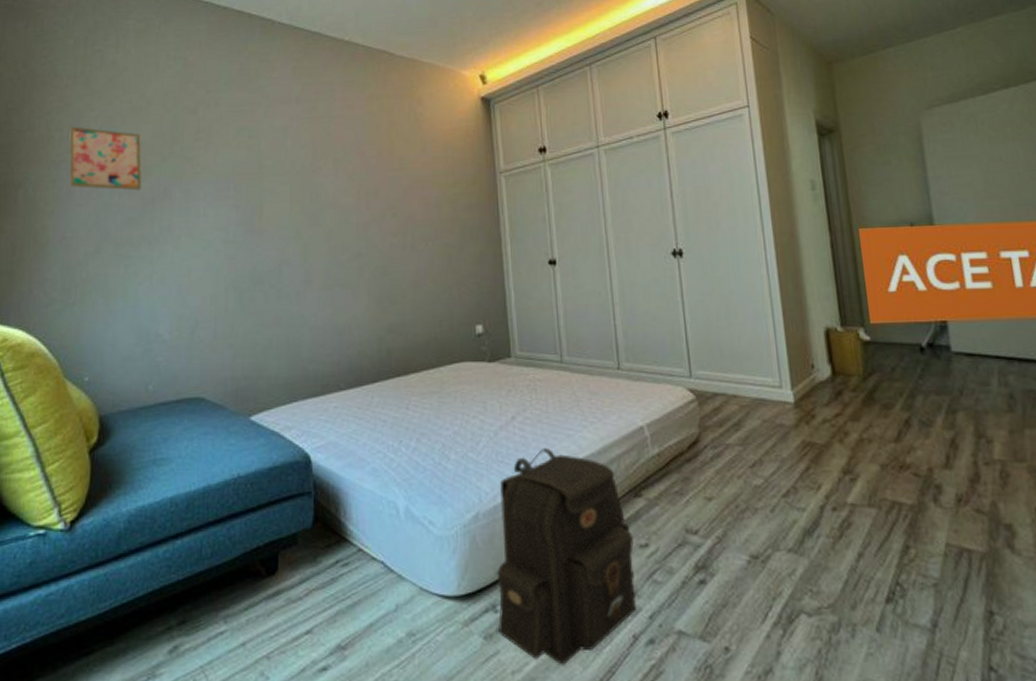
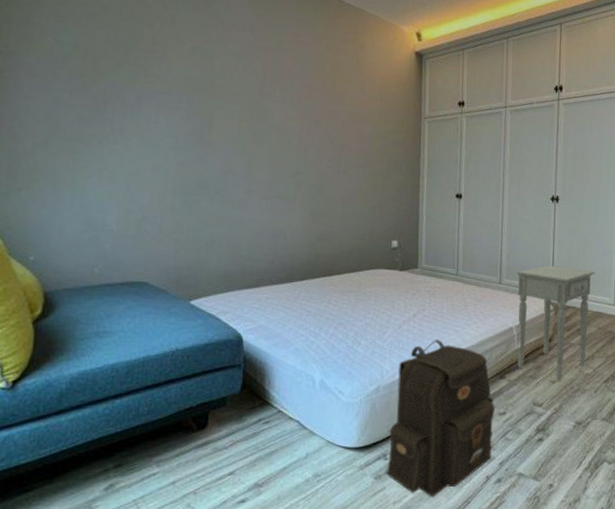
wall art: present [69,126,143,191] -> none [17,20,96,91]
nightstand: none [639,340,752,499] -> present [517,265,595,382]

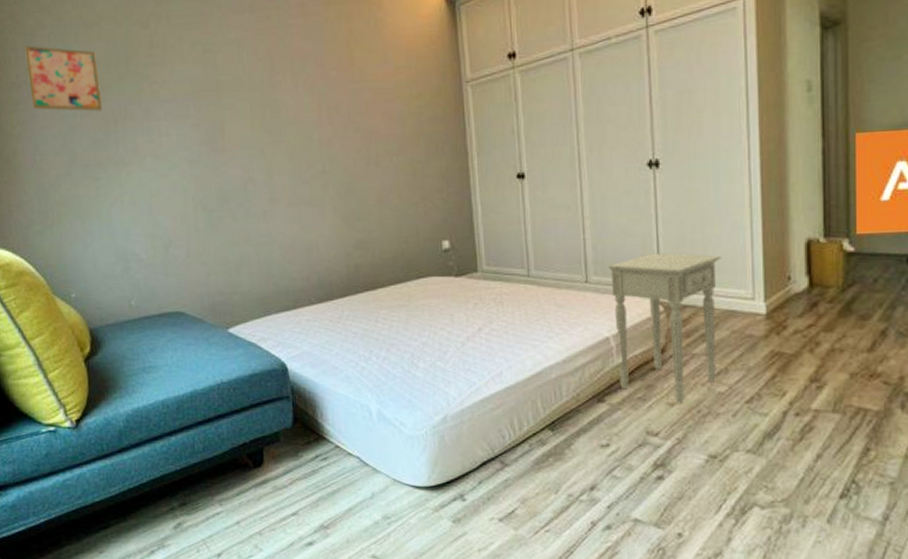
wall art: none [17,20,96,91] -> present [24,45,103,112]
backpack: present [386,339,495,497] -> none [464,356,595,545]

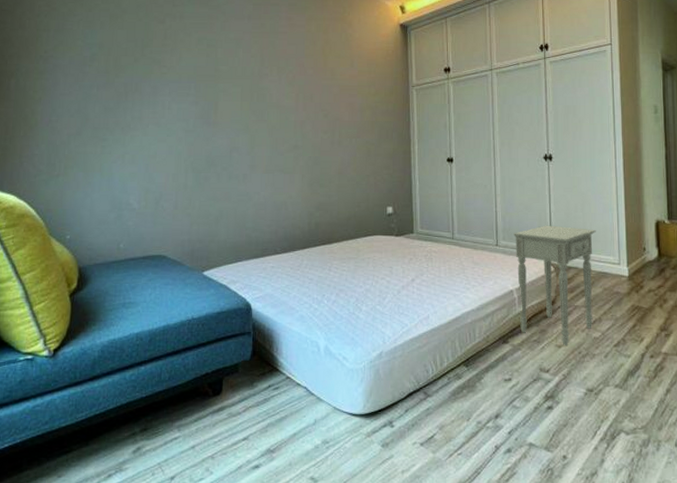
wall art: present [24,45,103,112] -> none [55,28,118,85]

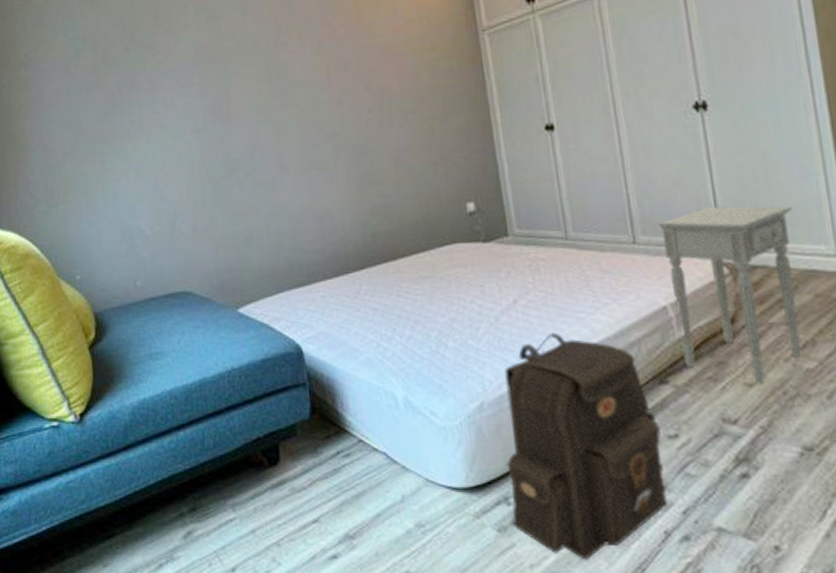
backpack: none [393,303,500,467] -> present [504,332,667,561]

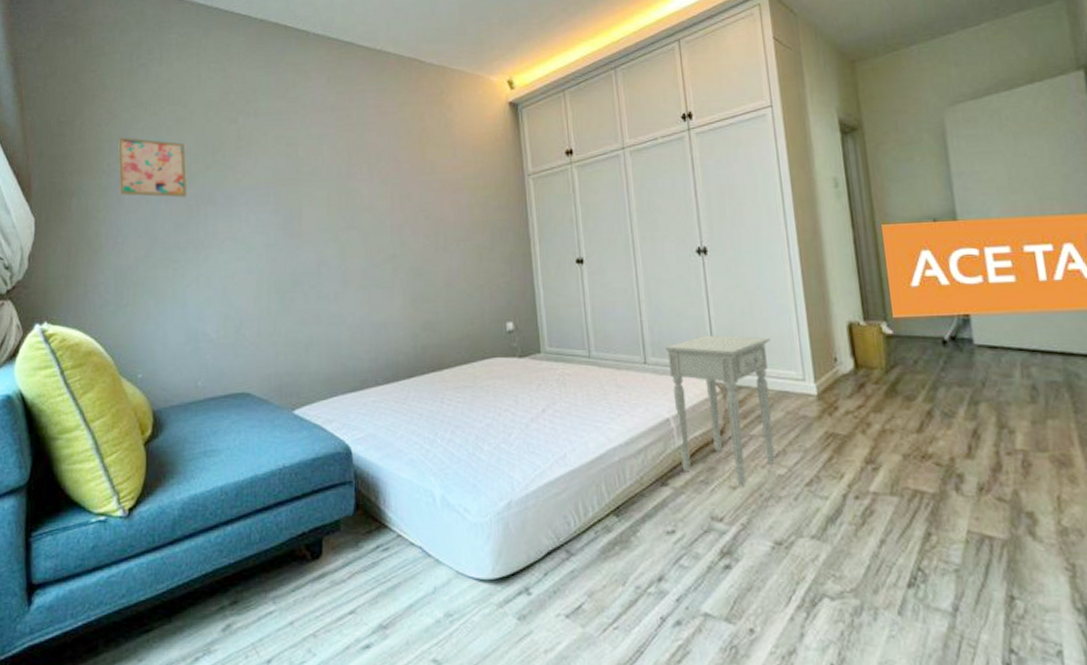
wall art: none [33,24,109,88] -> present [118,137,188,198]
backpack: present [504,332,667,561] -> none [529,438,664,645]

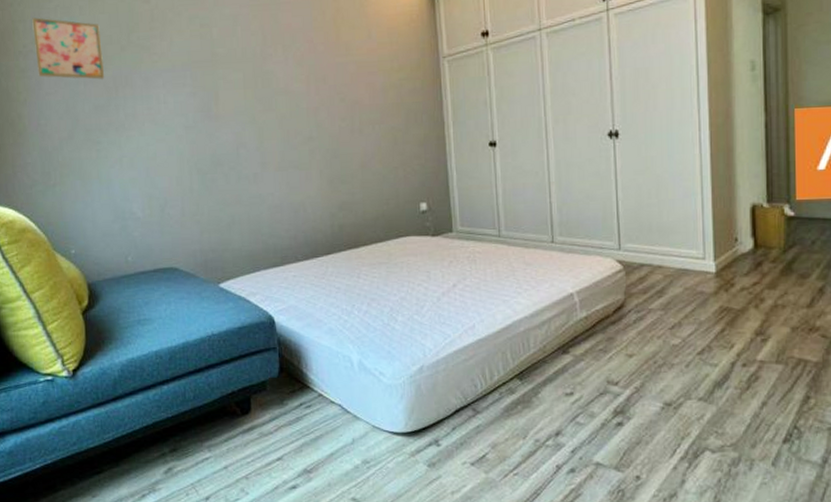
nightstand: present [665,335,776,488] -> none [572,216,675,356]

